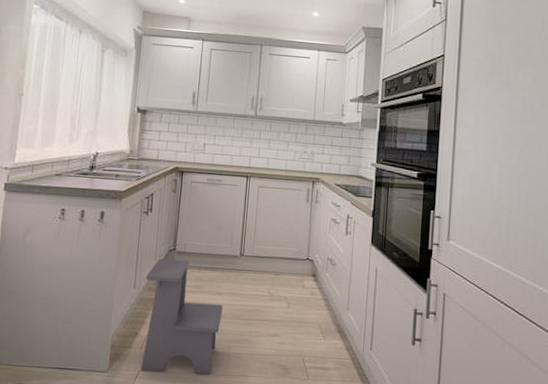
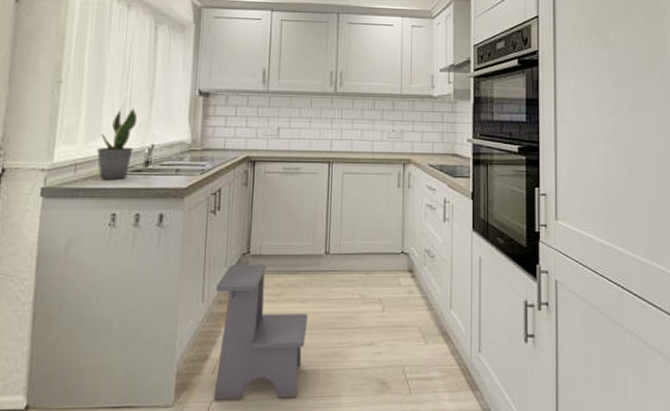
potted plant: none [51,120,85,181] -> present [97,108,138,181]

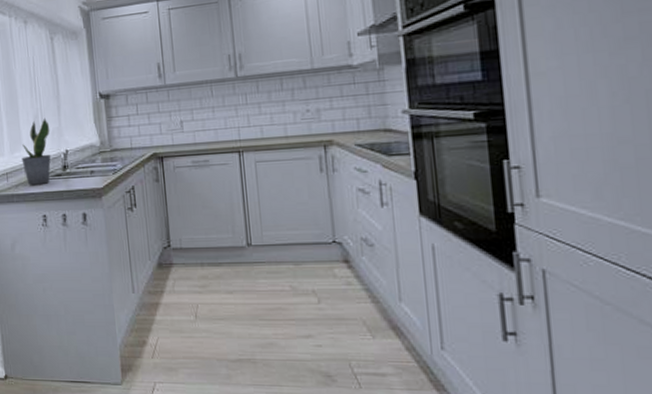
step stool: present [213,265,308,401] -> none [143,257,238,385]

